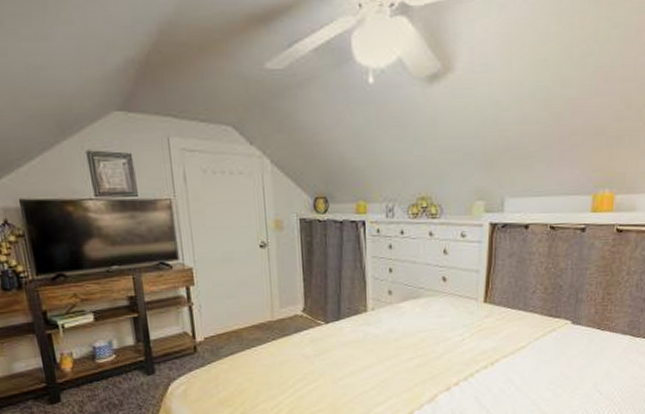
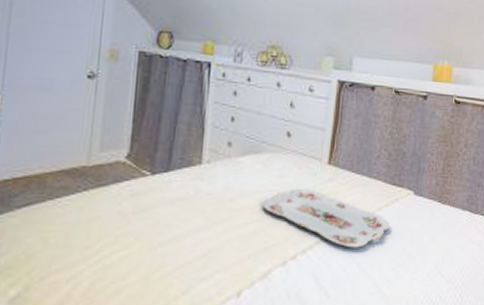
serving tray: none [424,325,548,374] -> present [262,188,390,248]

